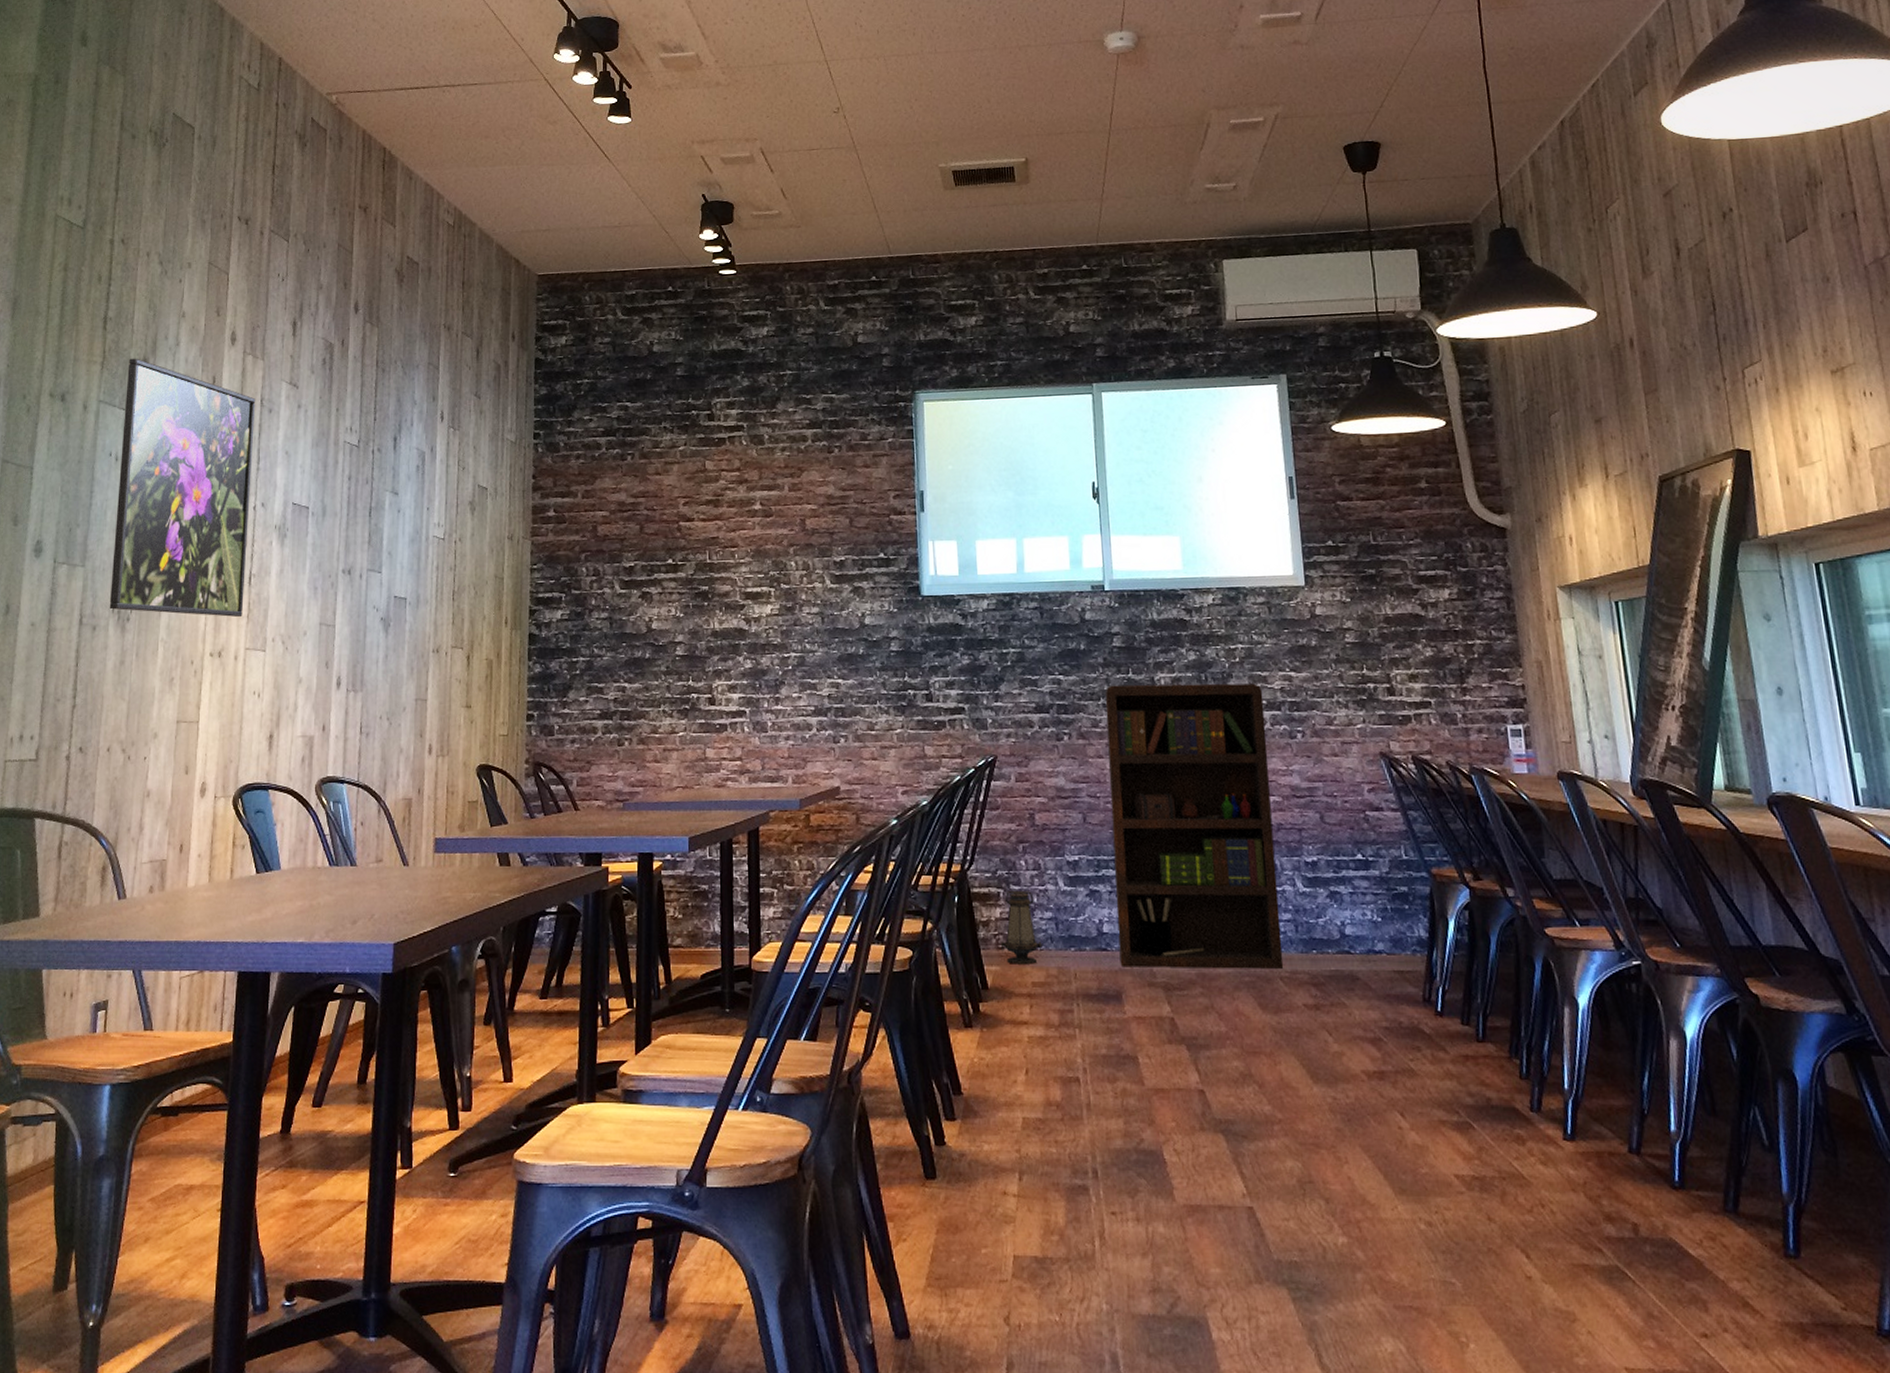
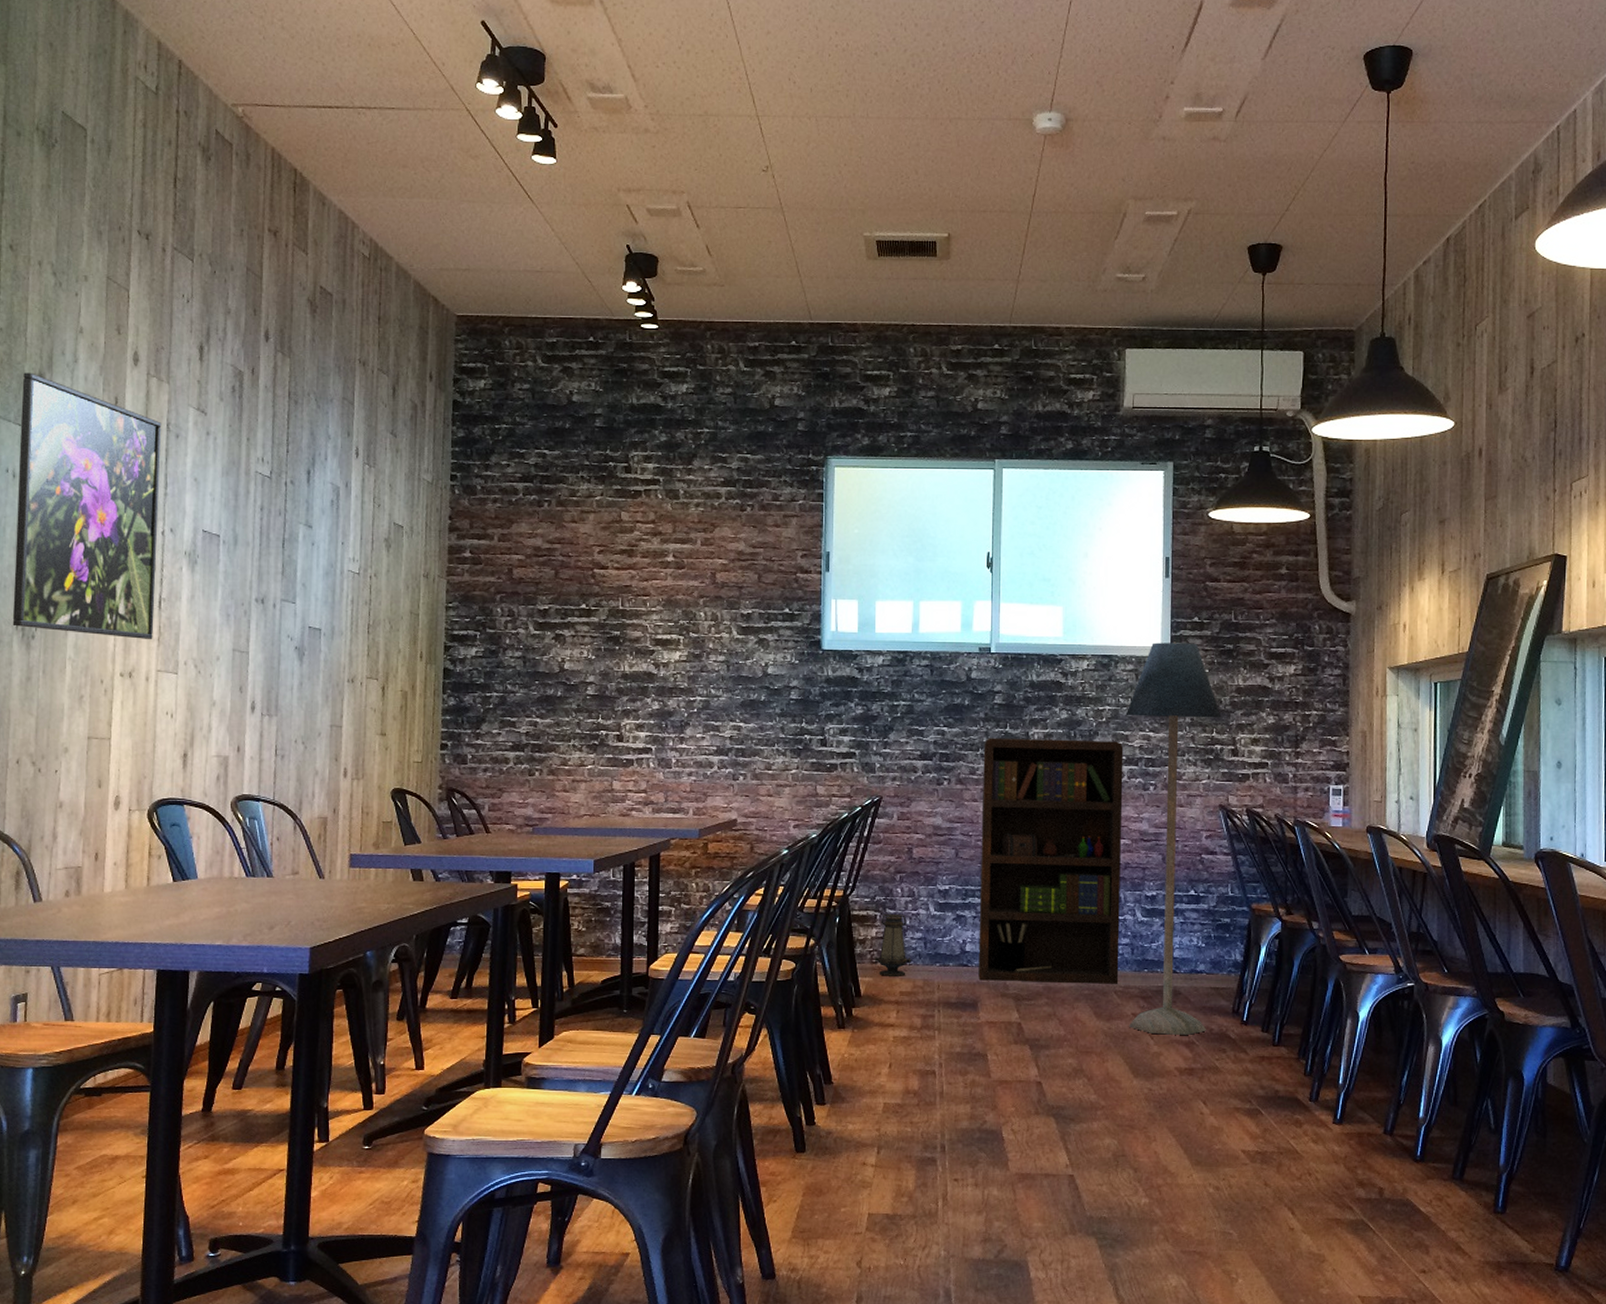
floor lamp: none [1261,569,1395,1030] -> present [1125,641,1222,1035]

